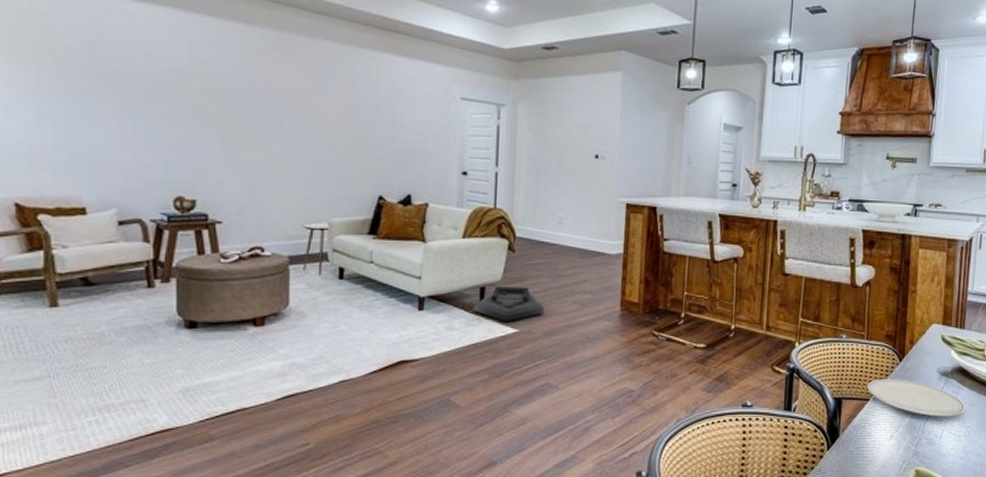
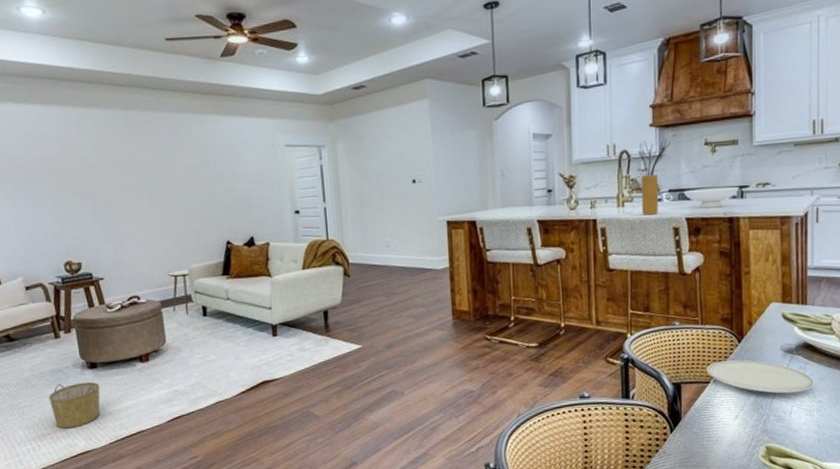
basket: none [128,343,197,399] -> present [49,381,101,429]
dog bed: present [473,286,544,321] -> none [319,307,382,339]
vase: none [822,146,856,223] -> present [638,140,672,216]

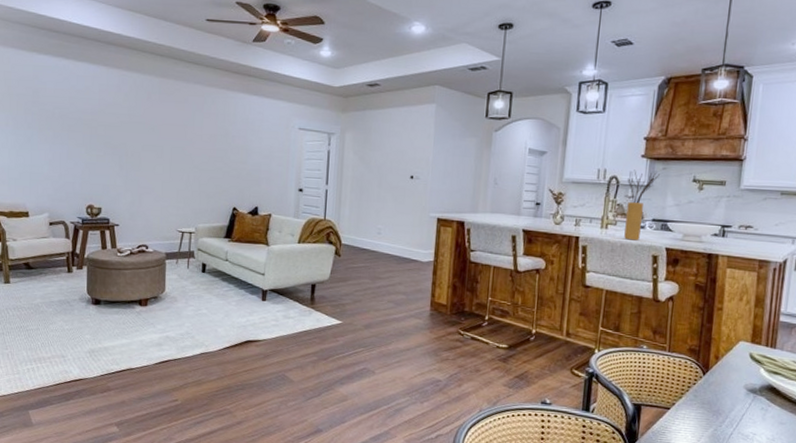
basket: present [49,381,101,429] -> none [54,314,100,356]
plate: present [707,360,815,394] -> none [668,390,775,433]

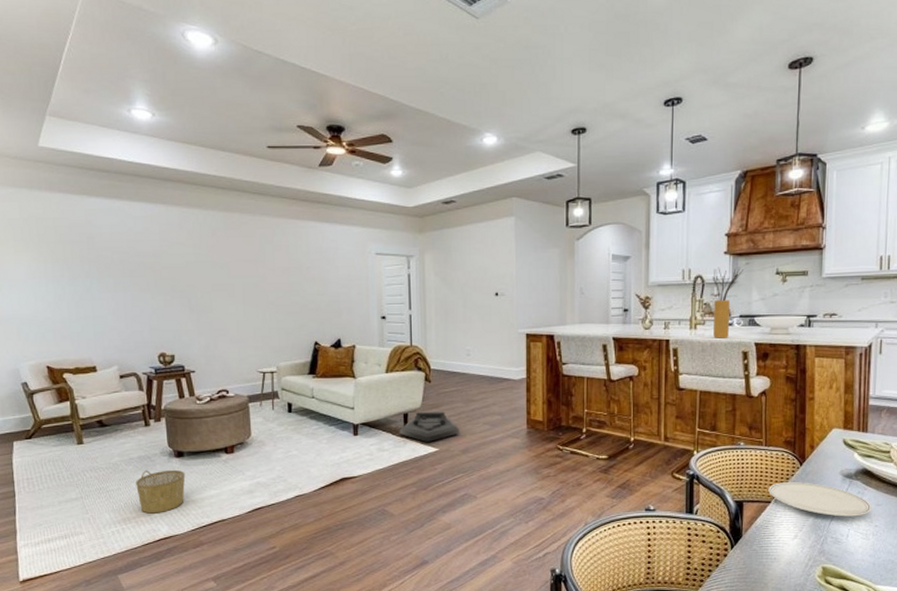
basket: none [54,314,100,356] -> present [136,469,186,514]
dog bed: none [305,284,364,314] -> present [399,412,459,442]
plate: none [668,390,775,433] -> present [768,482,872,517]

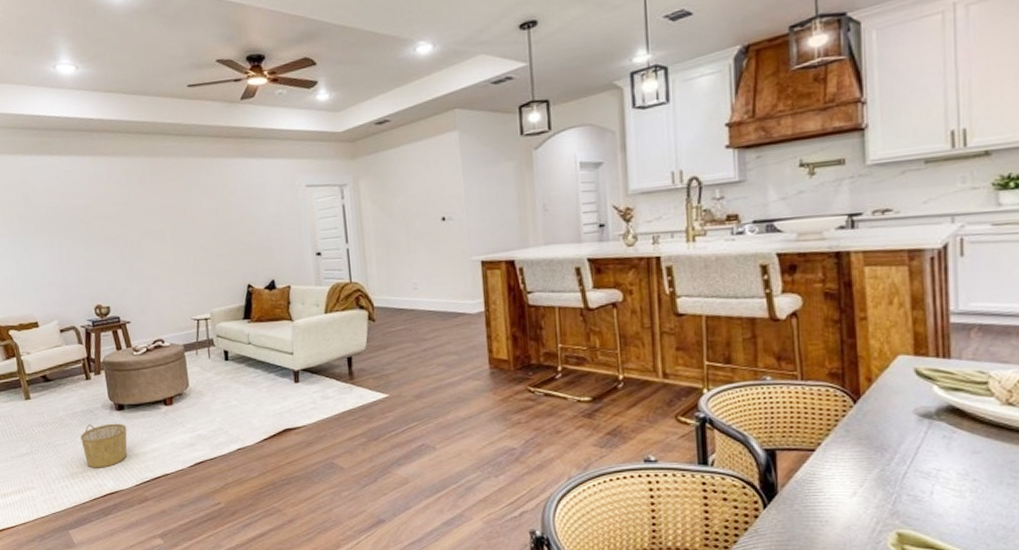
dog bed: present [399,412,459,442] -> none [343,353,411,387]
vase: present [712,267,744,339] -> none [712,163,755,251]
plate: present [768,482,872,517] -> none [810,424,966,468]

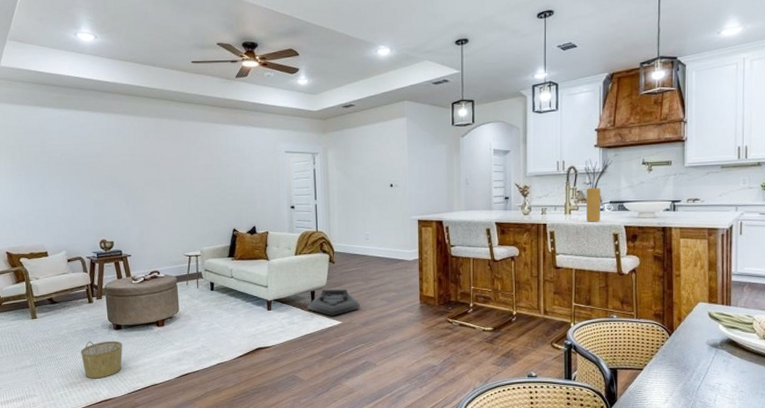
dog bed: none [343,353,411,387] -> present [307,289,360,316]
vase: none [712,163,755,251] -> present [584,159,613,222]

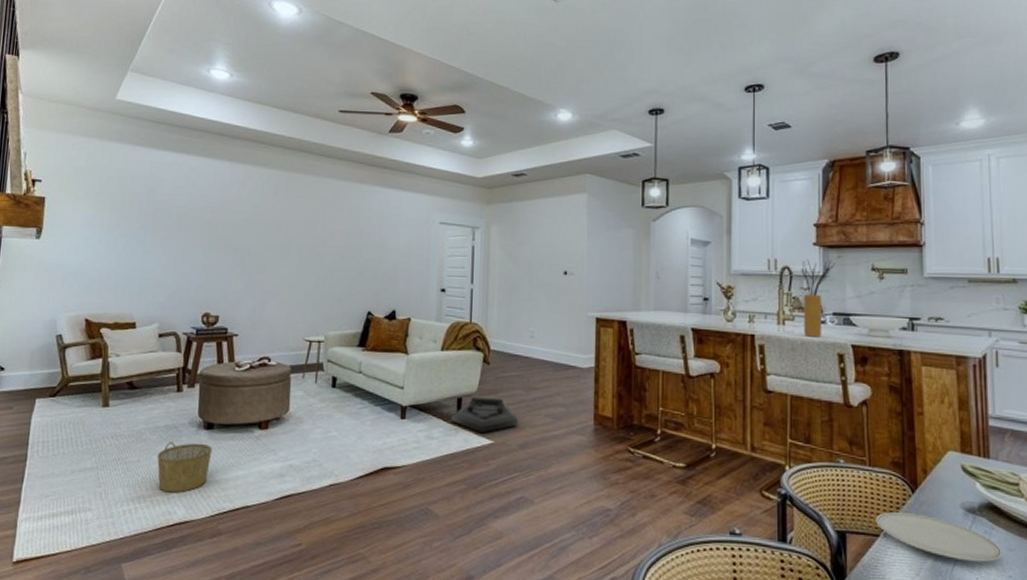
plate: none [640,351,737,383] -> present [876,512,1003,563]

